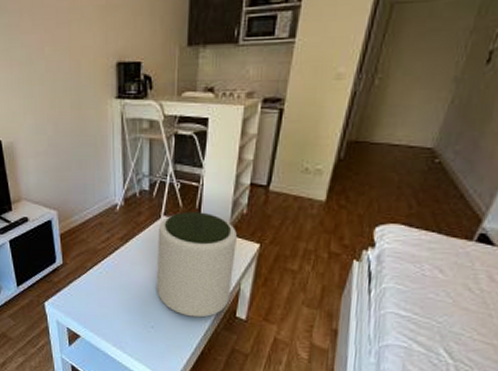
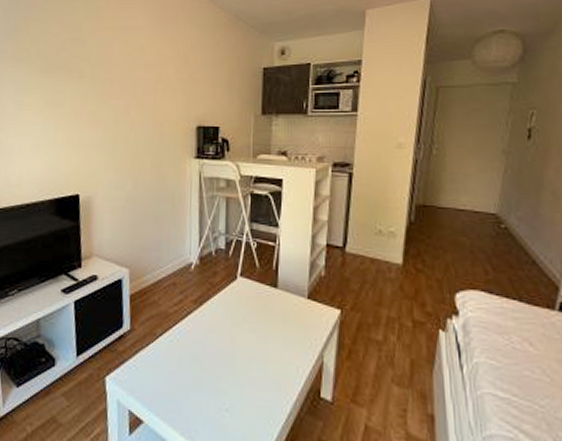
plant pot: present [157,211,237,318] -> none [232,272,316,398]

